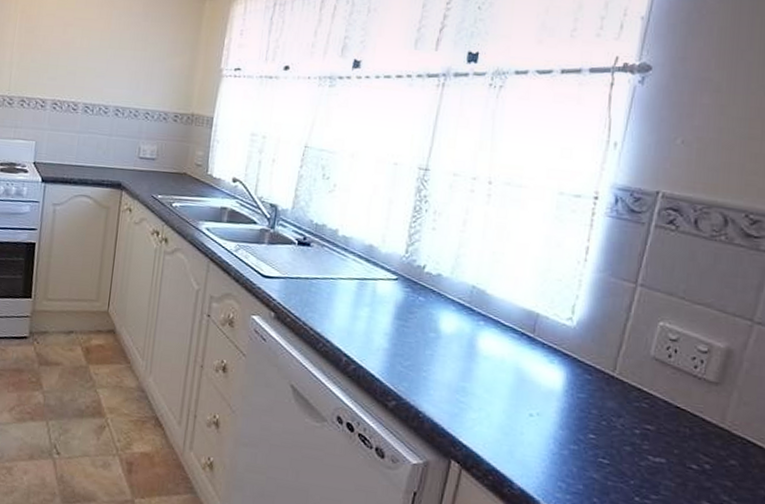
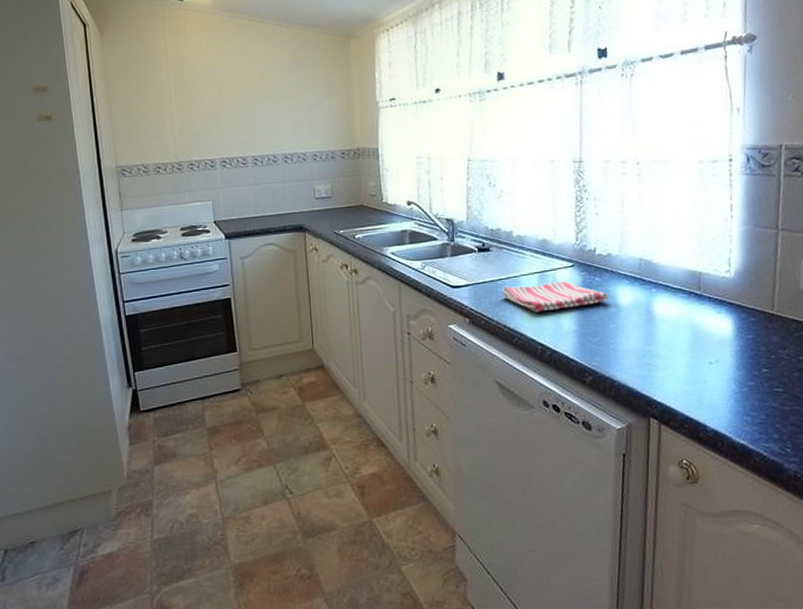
dish towel: none [315,286,430,325] -> present [502,281,608,313]

